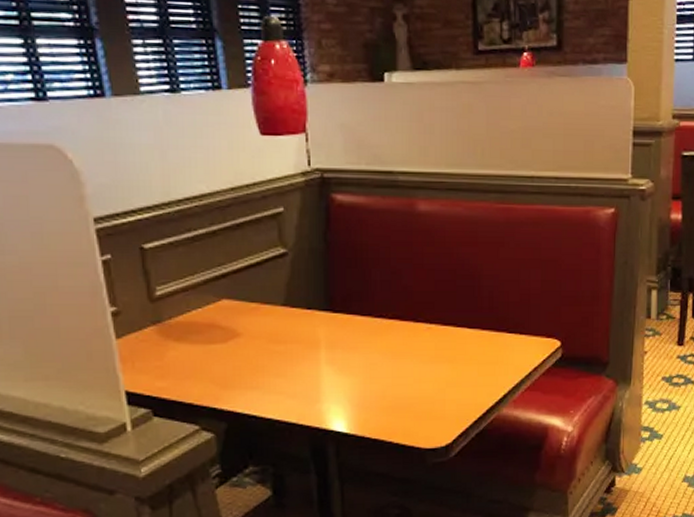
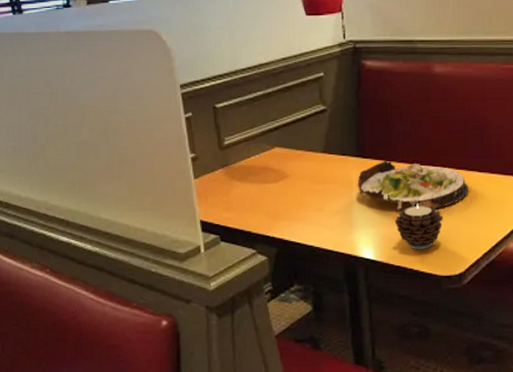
salad plate: none [326,315,458,373] -> present [357,160,469,210]
candle: none [371,366,428,419] -> present [394,204,444,249]

